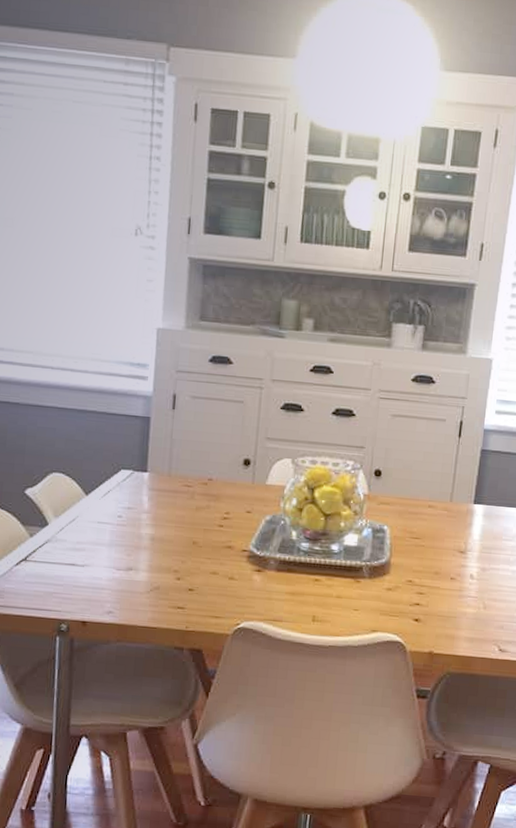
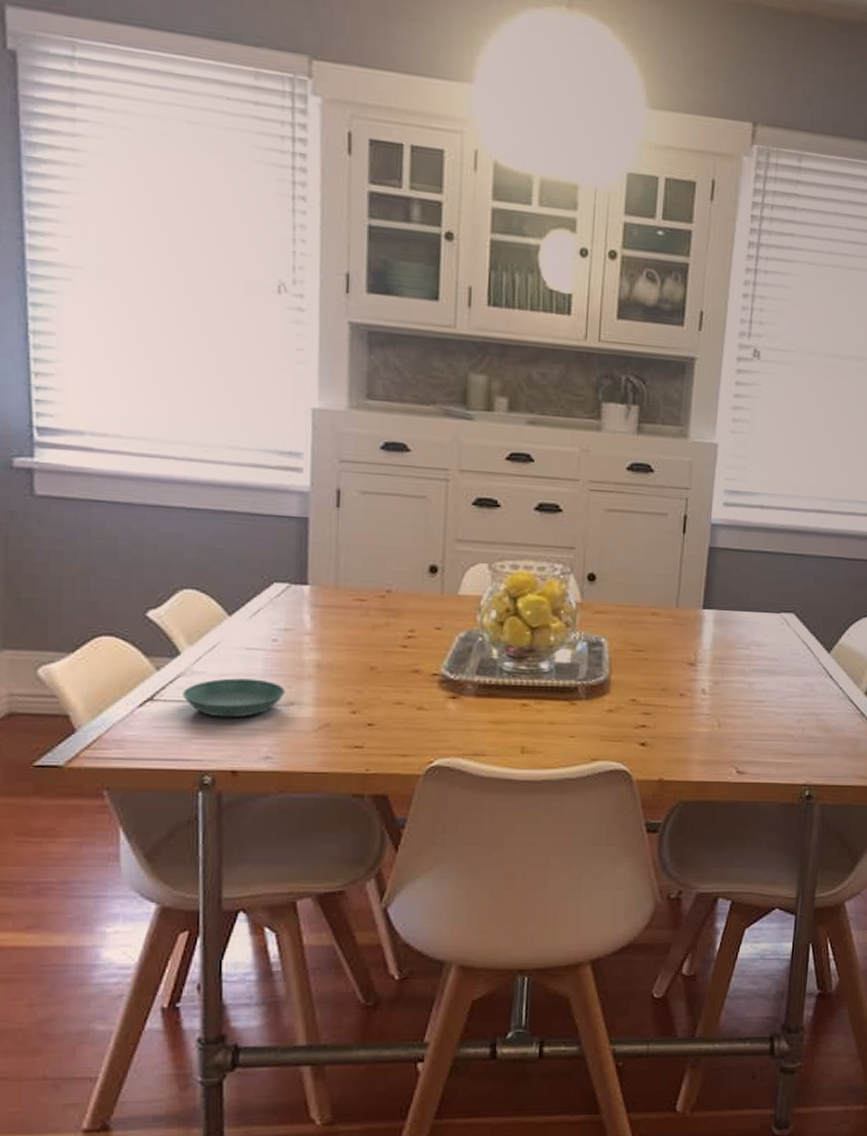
saucer: none [48,545,126,578] -> present [183,678,285,718]

